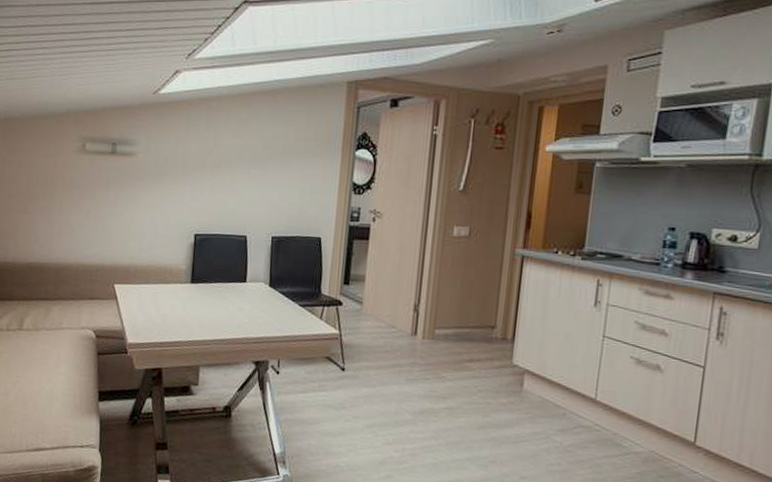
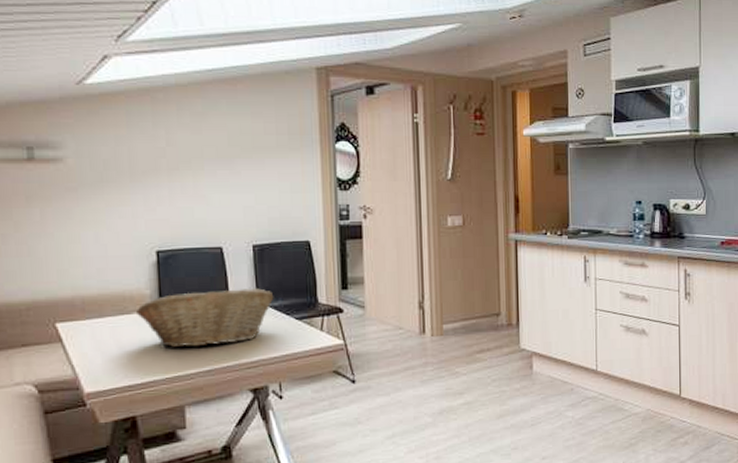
fruit basket: none [173,271,284,319] -> present [137,288,274,348]

